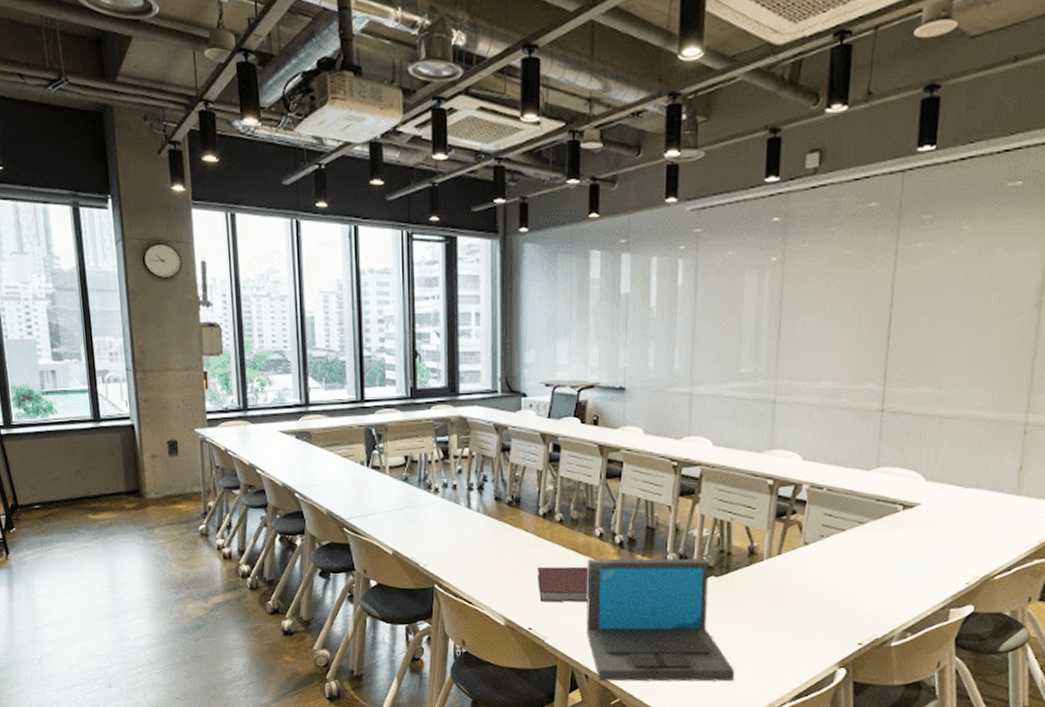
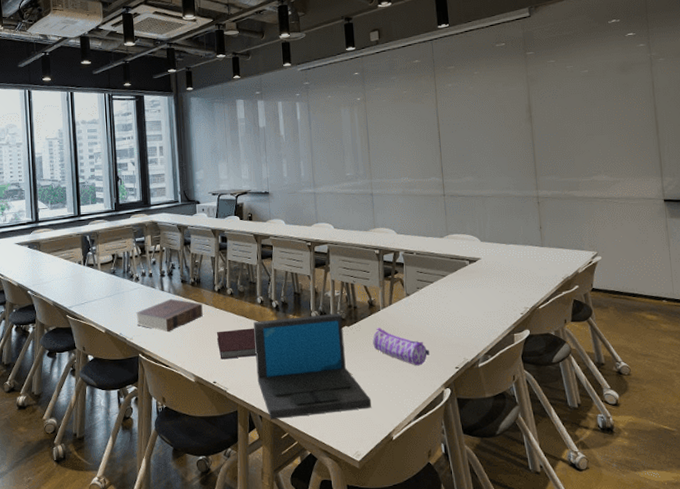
book: none [433,519,521,561] -> present [136,298,203,332]
pencil case: none [747,583,825,636] -> present [373,328,429,366]

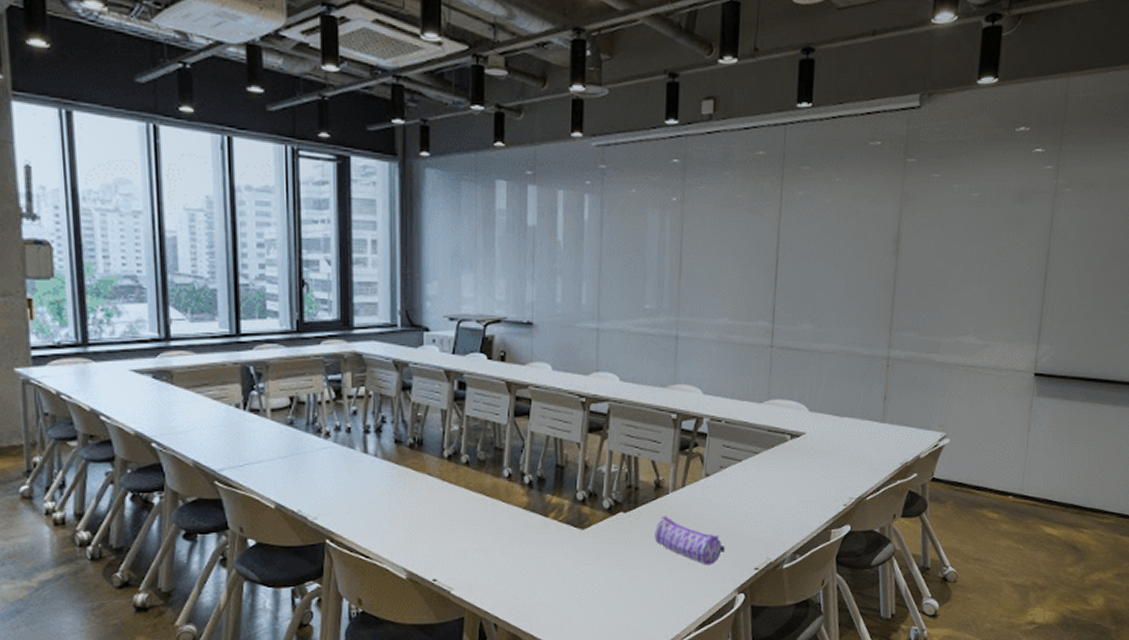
book: present [136,298,203,332] -> none [323,464,424,510]
notebook: present [216,328,257,360] -> none [441,510,497,550]
laptop: present [253,313,372,419] -> none [495,495,644,629]

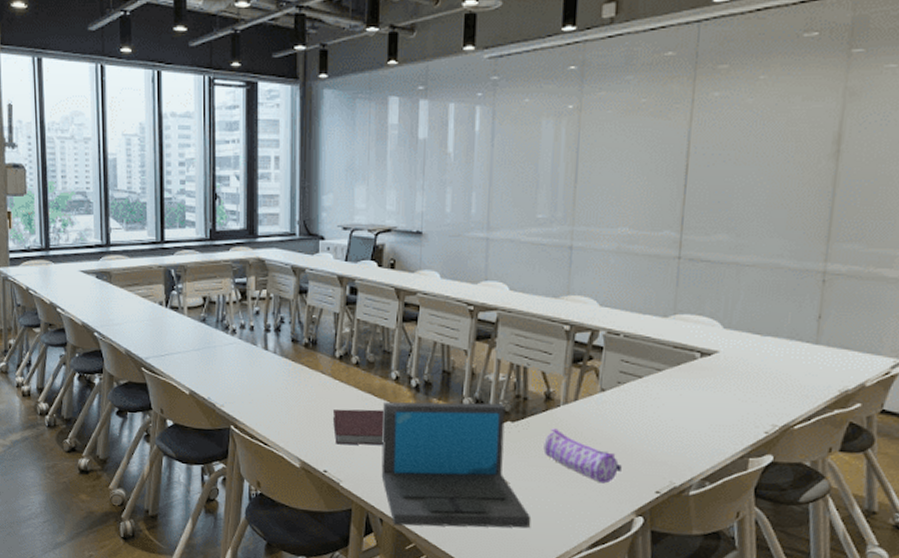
notebook: none [441,510,497,550] -> present [332,409,385,445]
laptop: none [495,495,644,629] -> present [381,401,532,528]

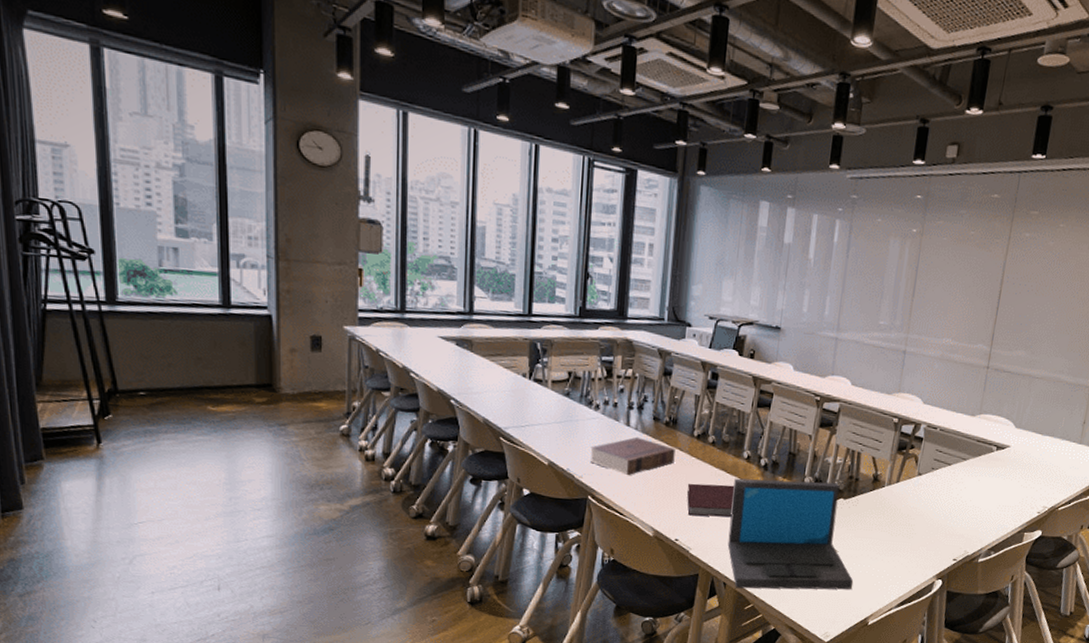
book: none [230,361,317,402] -> present [589,436,675,475]
pencil case: present [543,428,622,484] -> none [868,505,929,553]

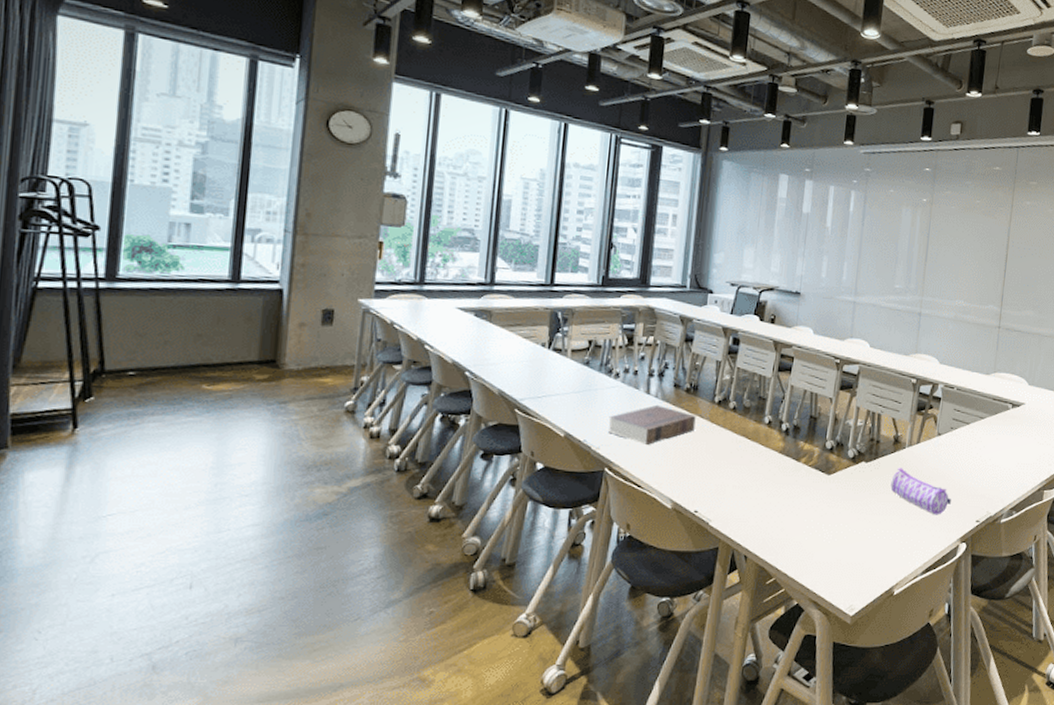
notebook: present [687,483,735,517] -> none [707,451,756,486]
laptop: present [727,478,854,590] -> none [748,444,878,562]
pencil case: none [868,505,929,553] -> present [890,468,951,515]

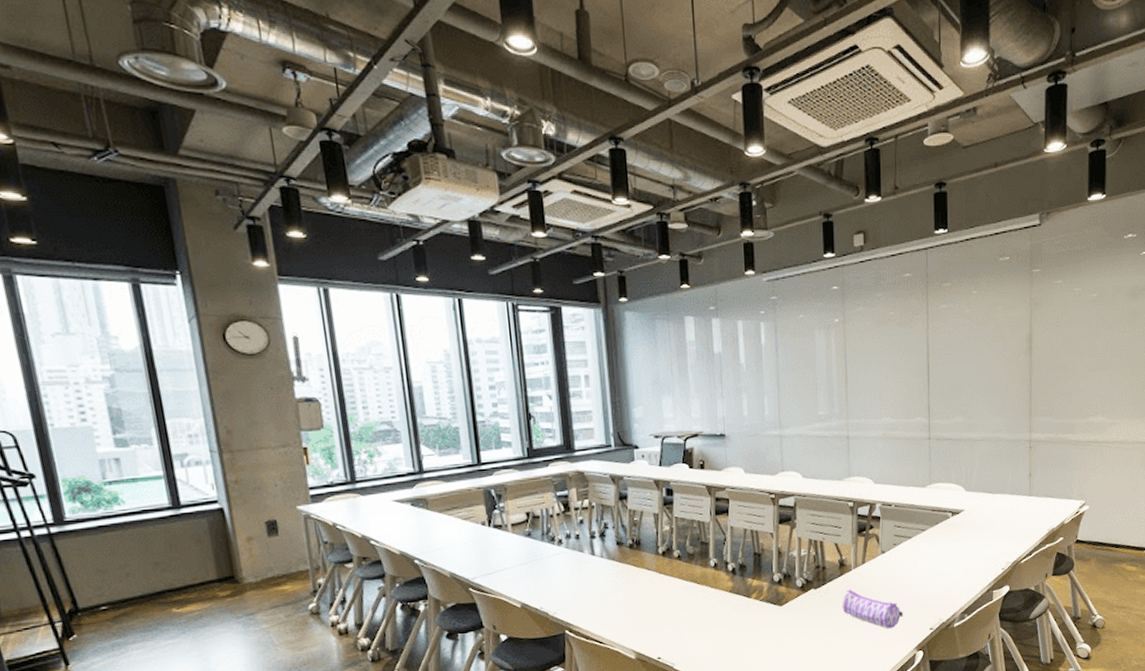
book: present [607,404,696,445] -> none [560,564,644,603]

